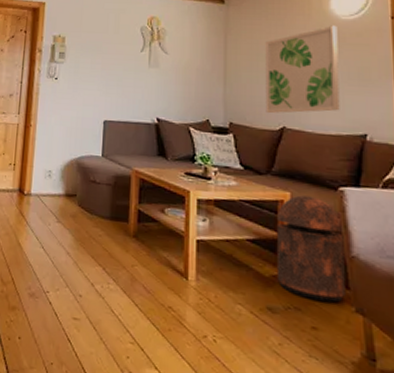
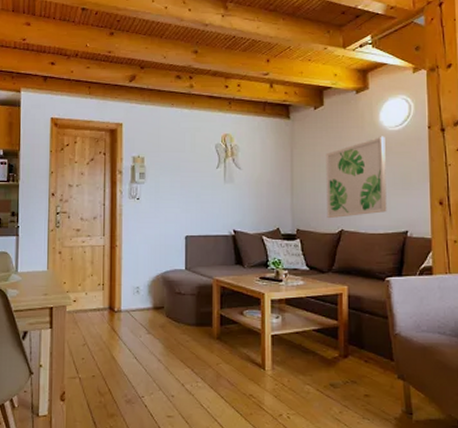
trash can: present [276,195,346,303] -> none [336,288,390,373]

